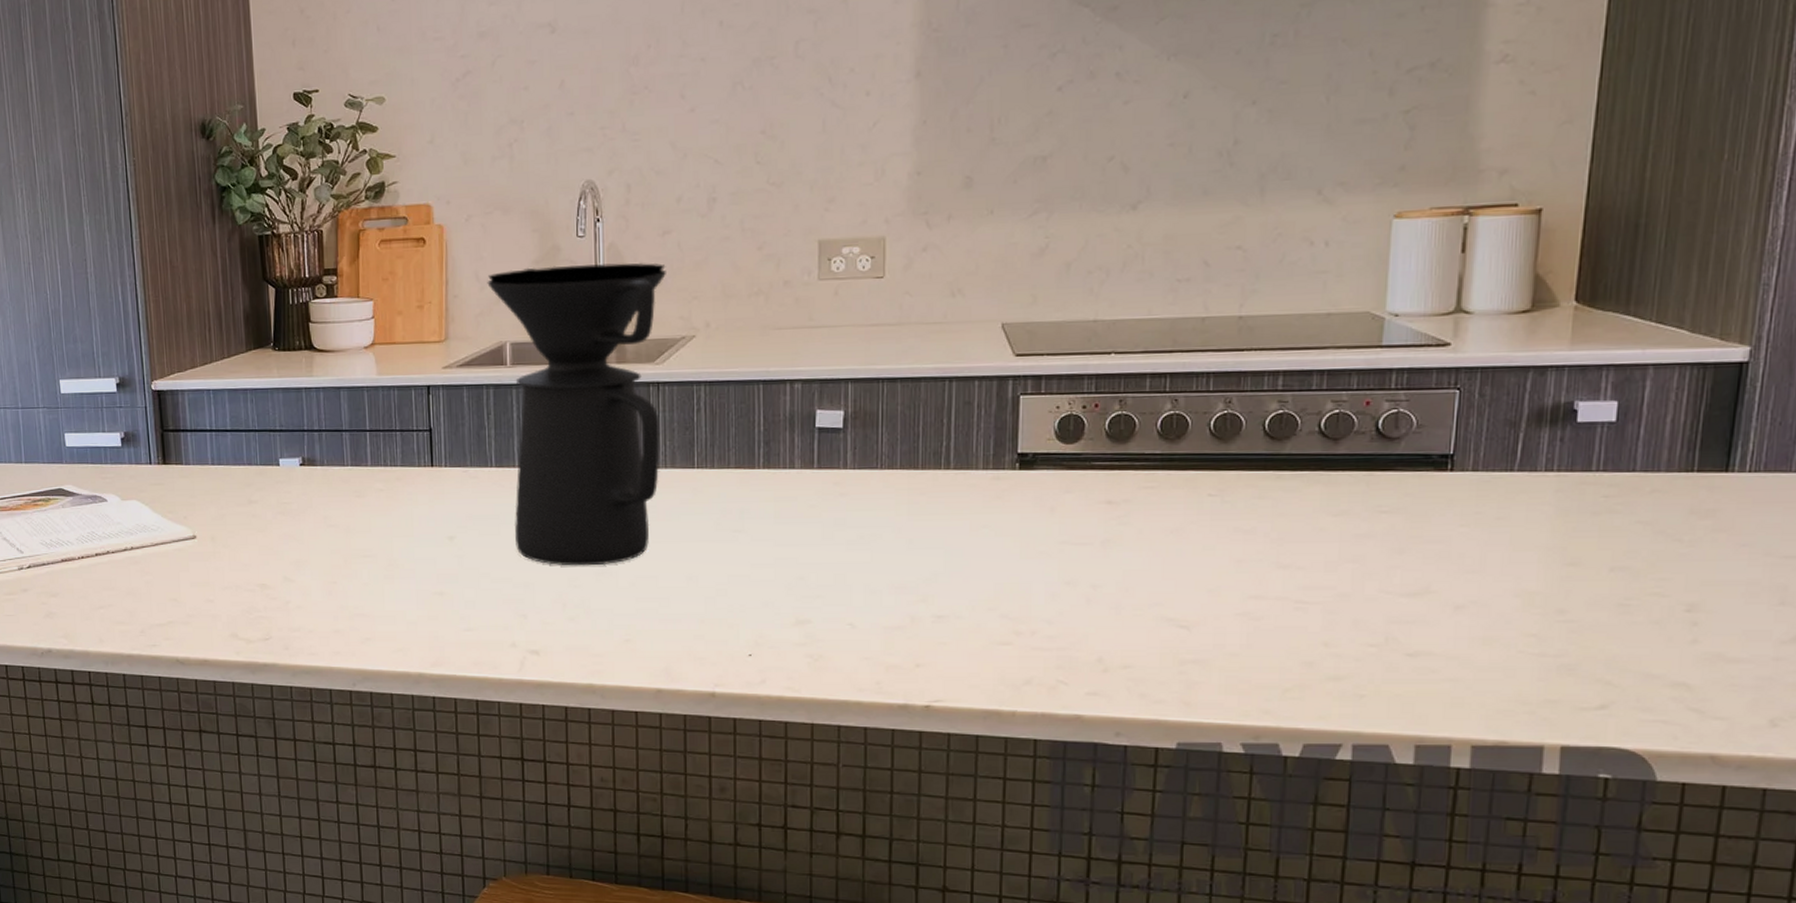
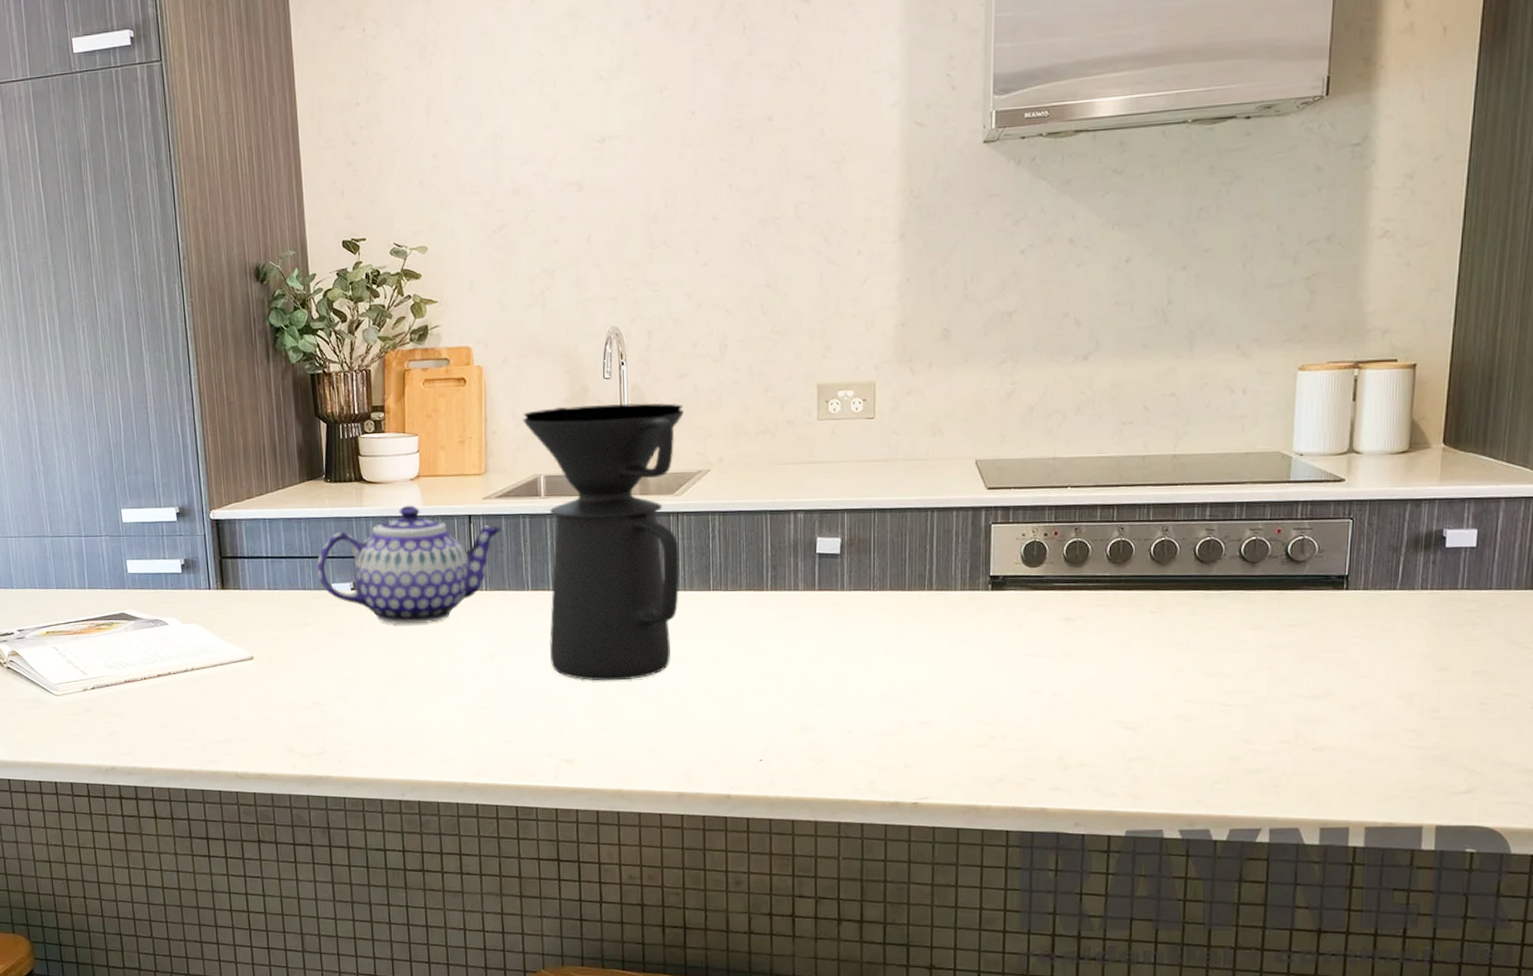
teapot: none [264,374,463,503] -> present [317,505,502,625]

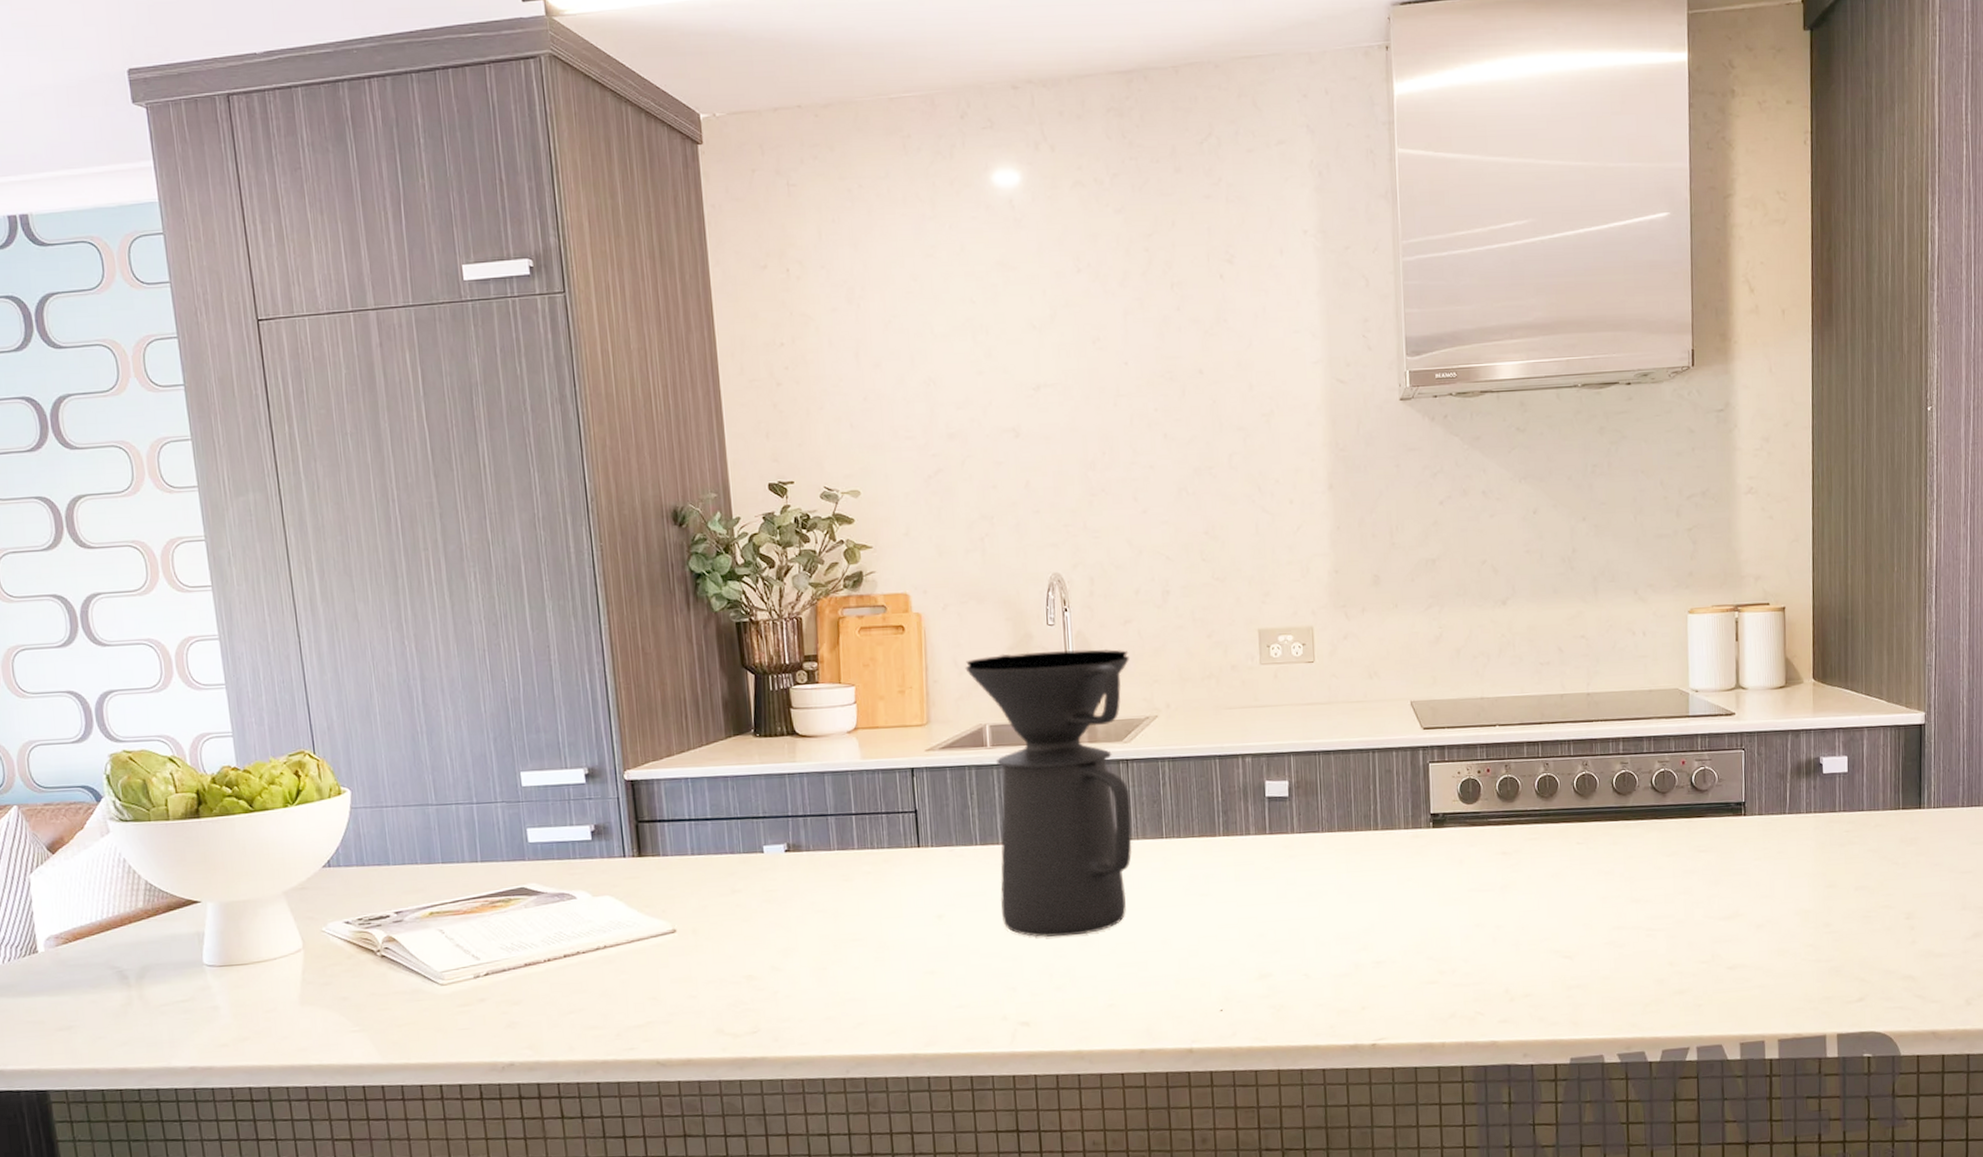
teapot: present [317,505,502,625] -> none [747,759,947,887]

